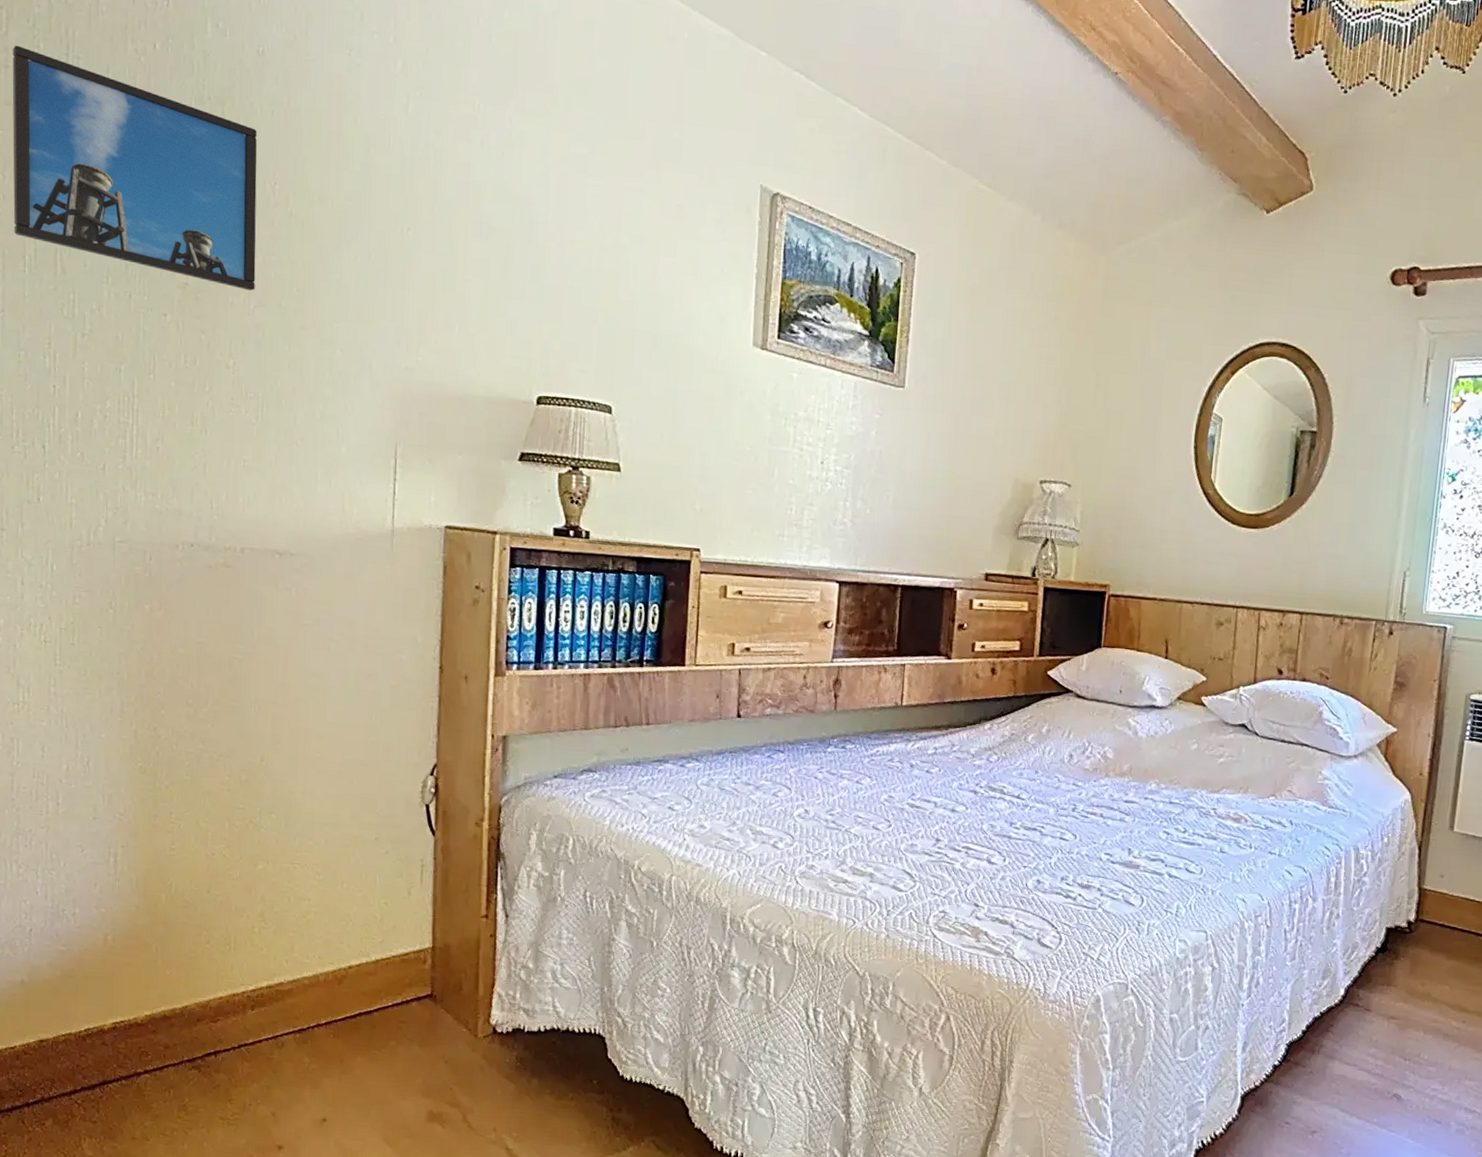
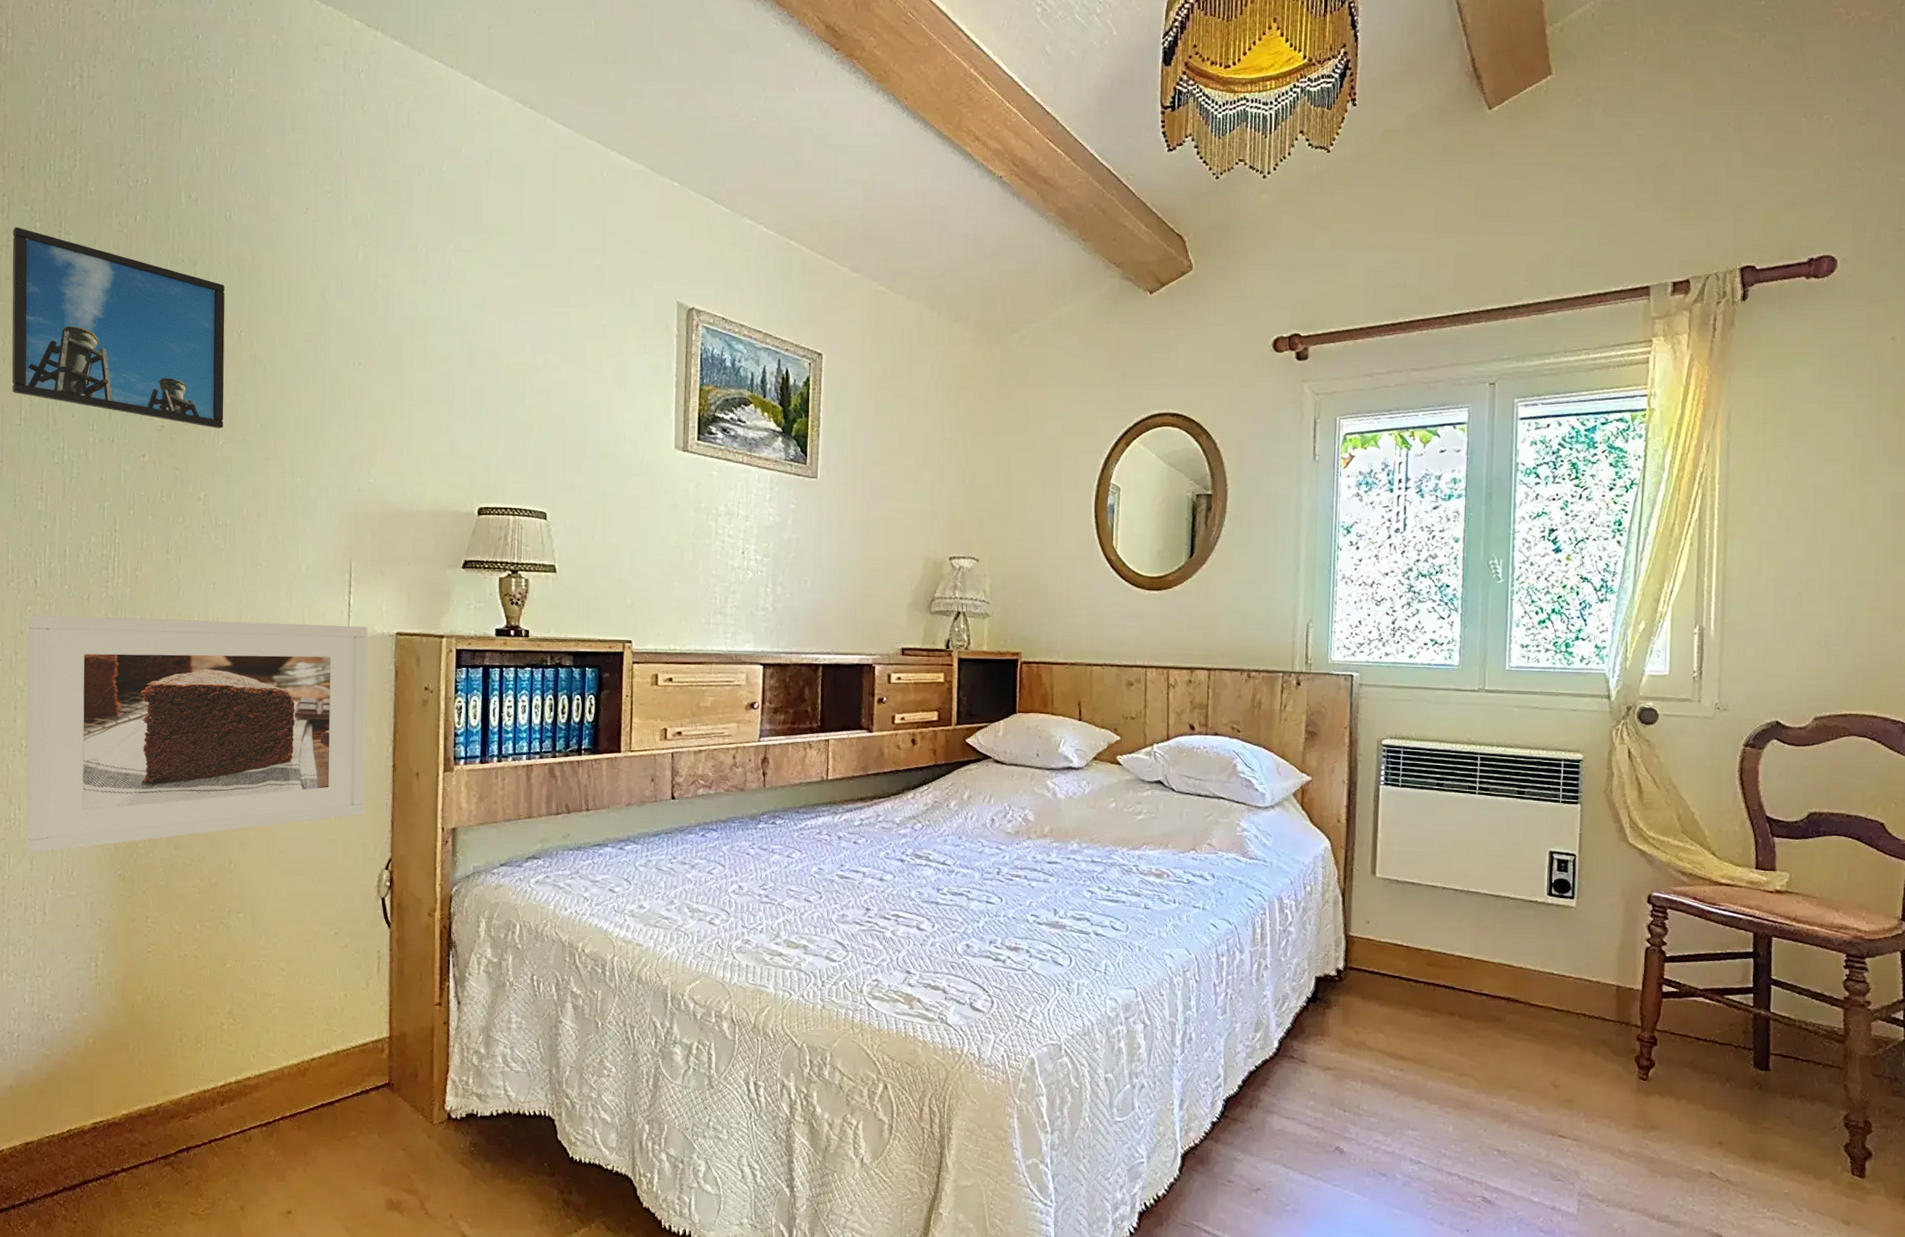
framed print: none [35,482,414,740] -> present [26,614,368,853]

